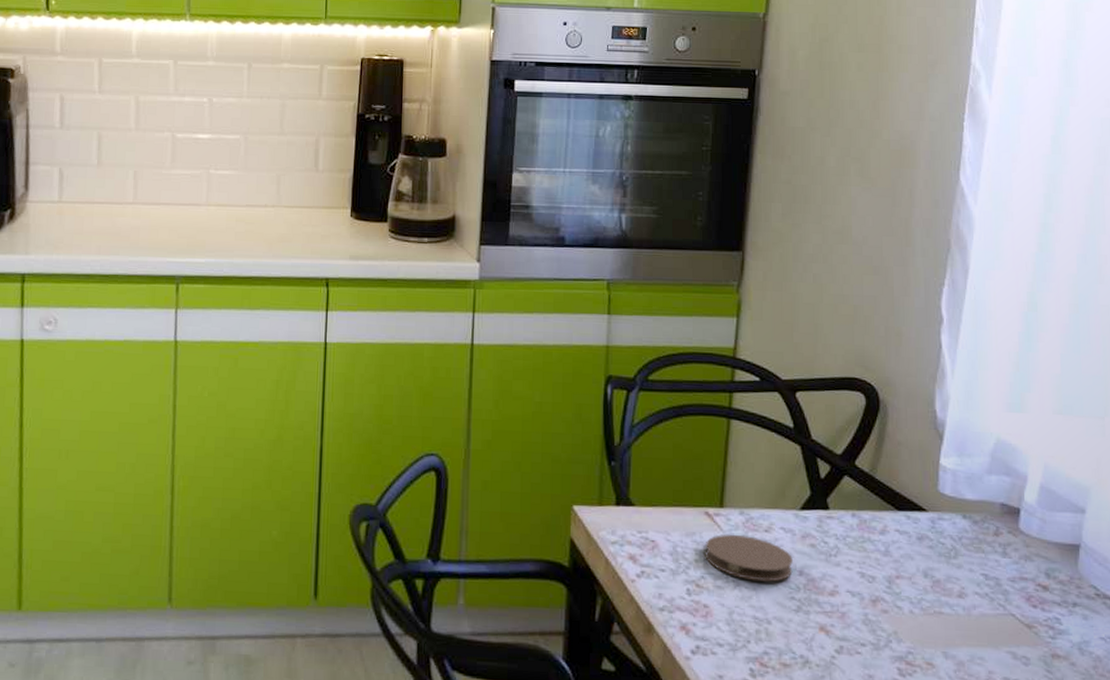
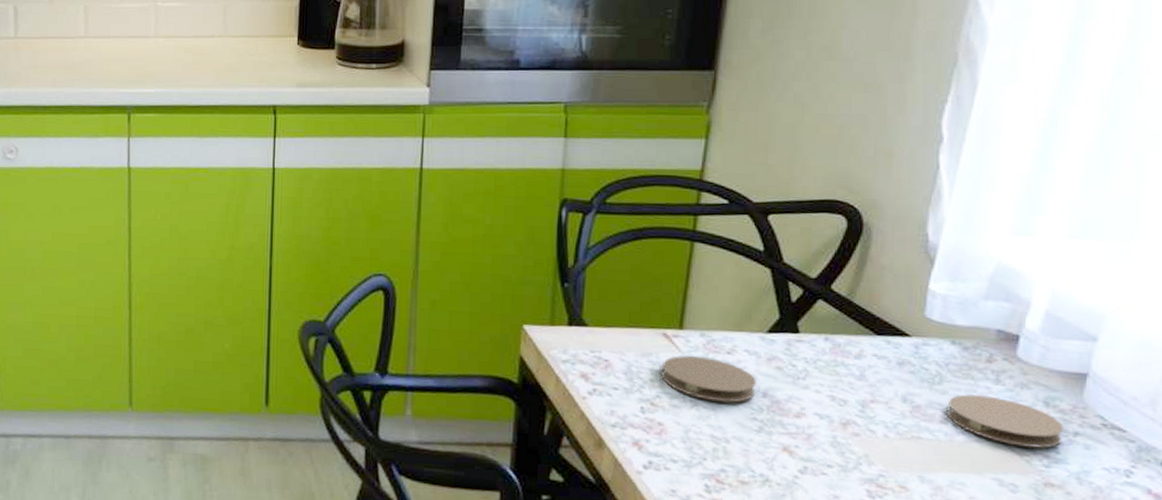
coaster: none [963,568,1064,620] -> present [947,394,1064,448]

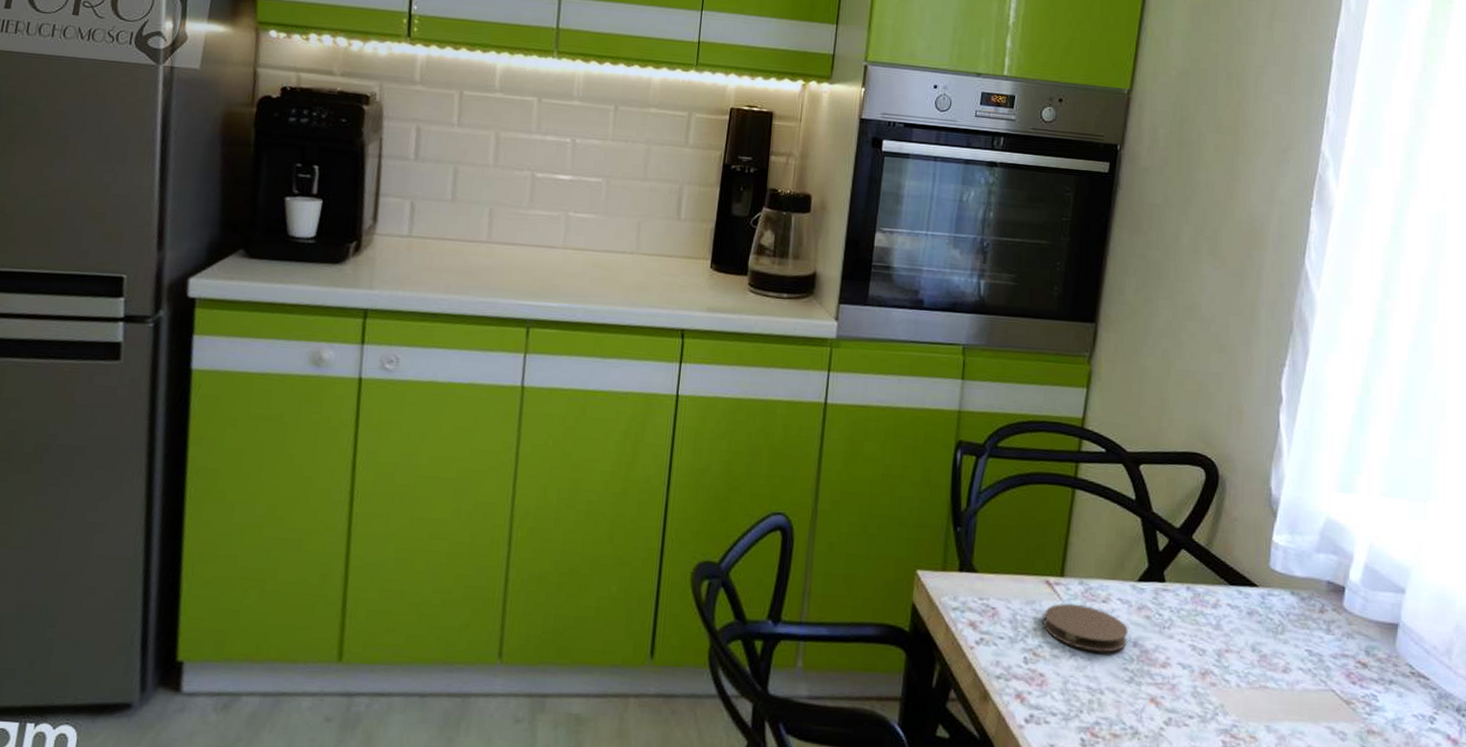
coaster: present [947,394,1064,448] -> none [1288,644,1381,696]

